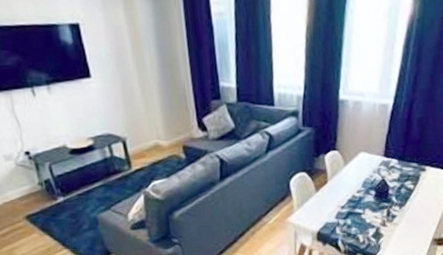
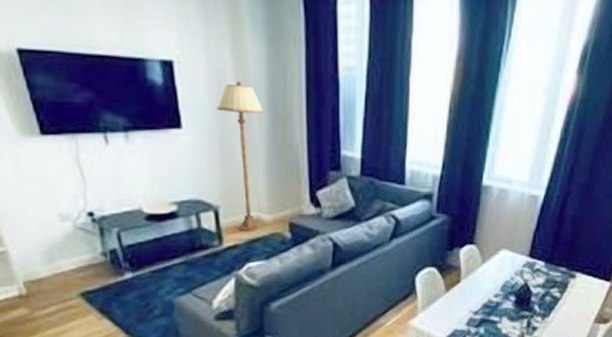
floor lamp: none [117,34,161,156] -> present [217,81,265,231]

